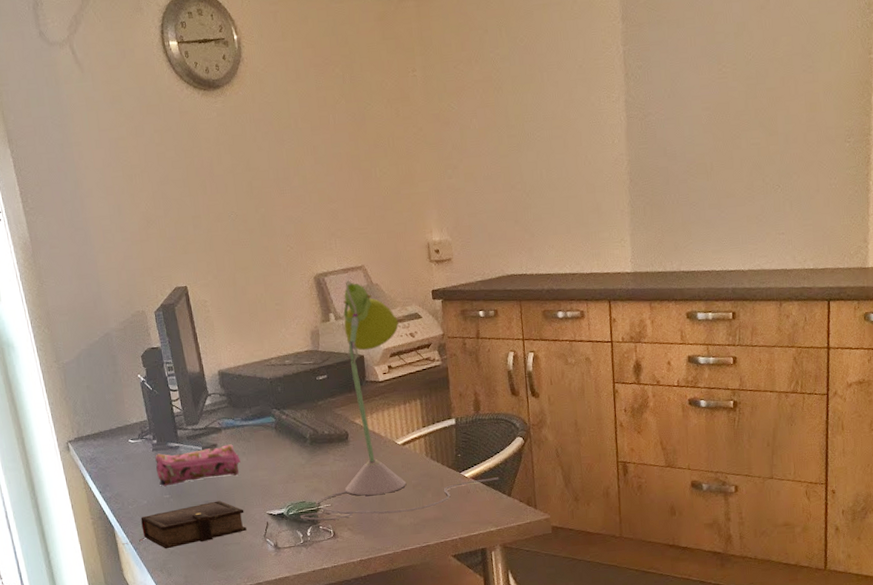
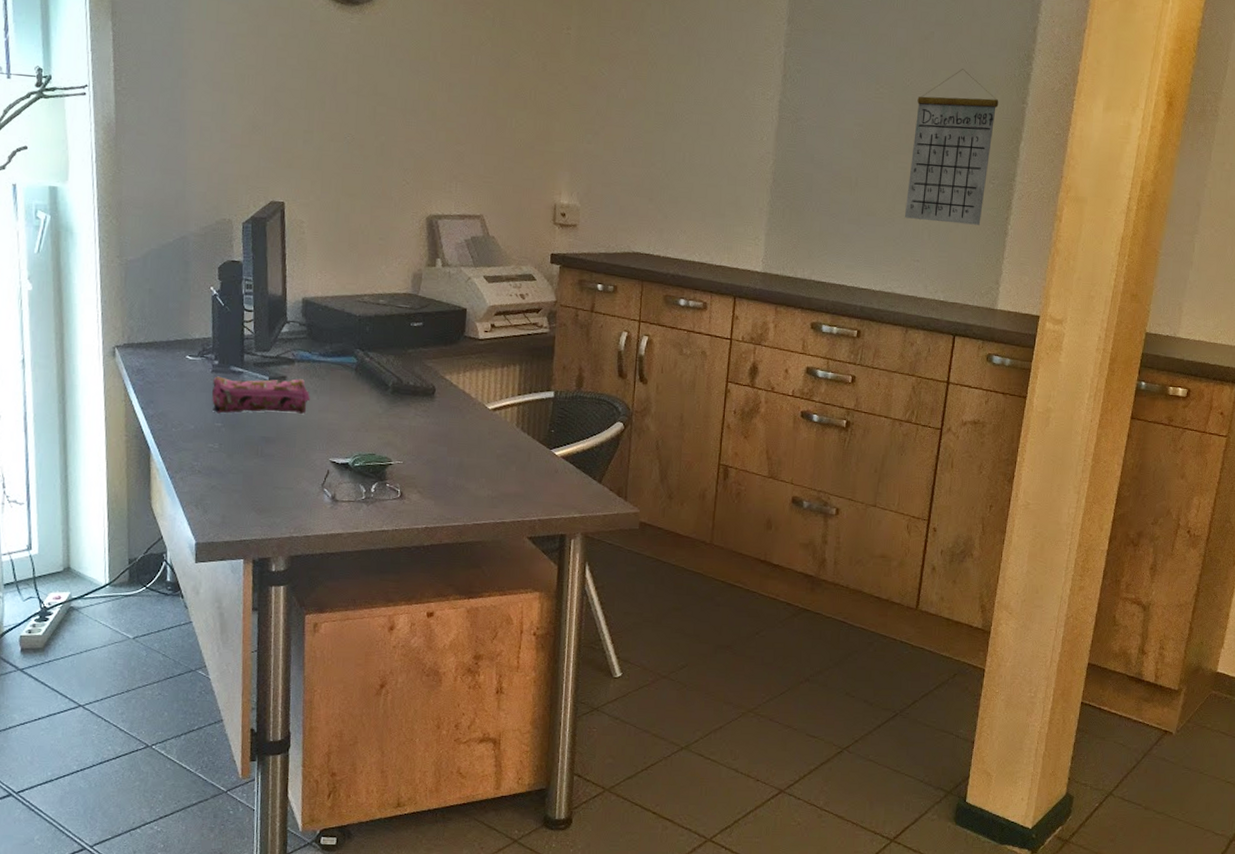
book: present [122,500,247,549] -> none [156,438,304,483]
desk lamp: present [299,280,499,521] -> none [366,227,592,483]
calendar: none [761,31,845,193] -> present [904,69,999,225]

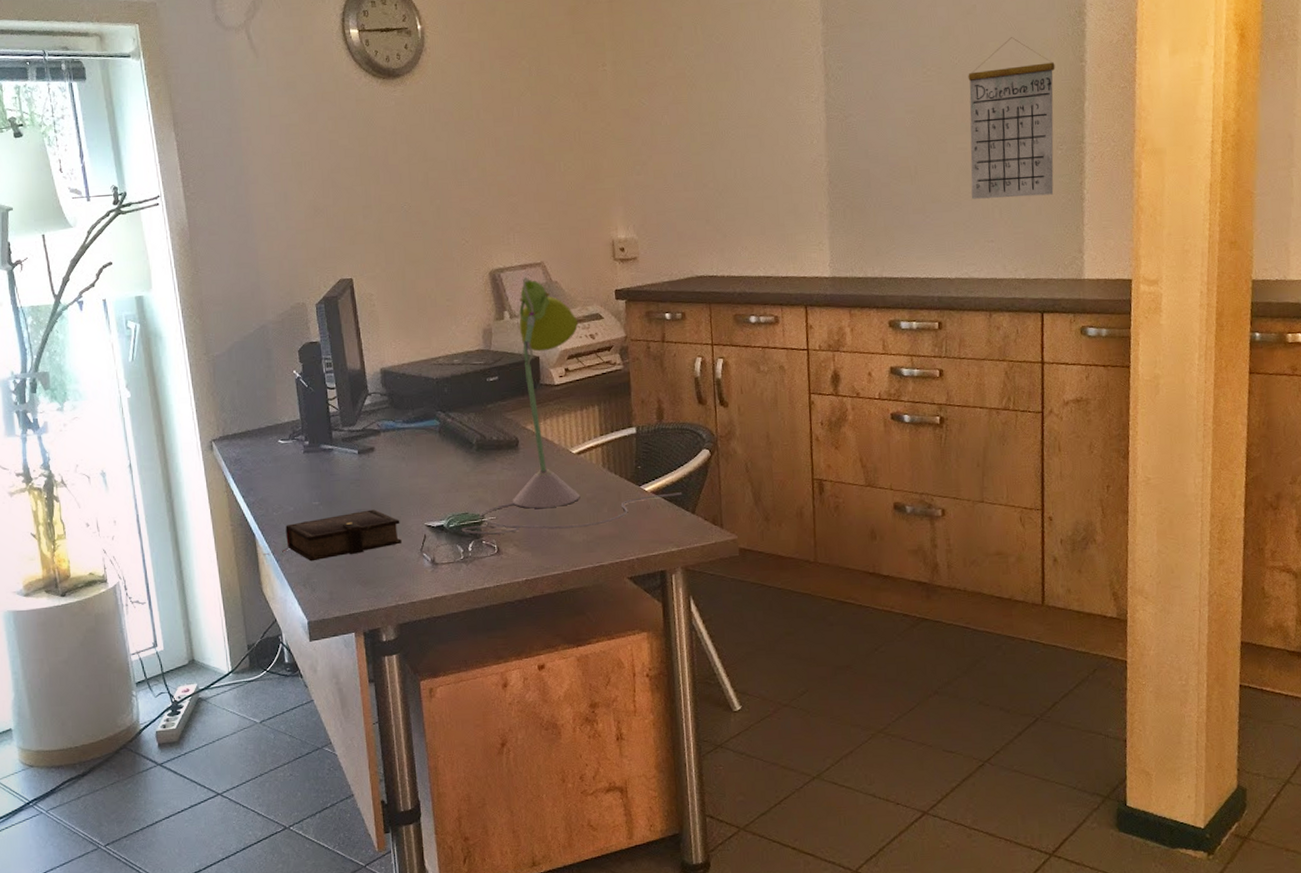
book: none [156,438,304,483] -> present [263,509,402,562]
pencil case: present [211,376,310,414] -> none [305,448,399,493]
desk lamp: none [366,227,592,483] -> present [461,277,683,535]

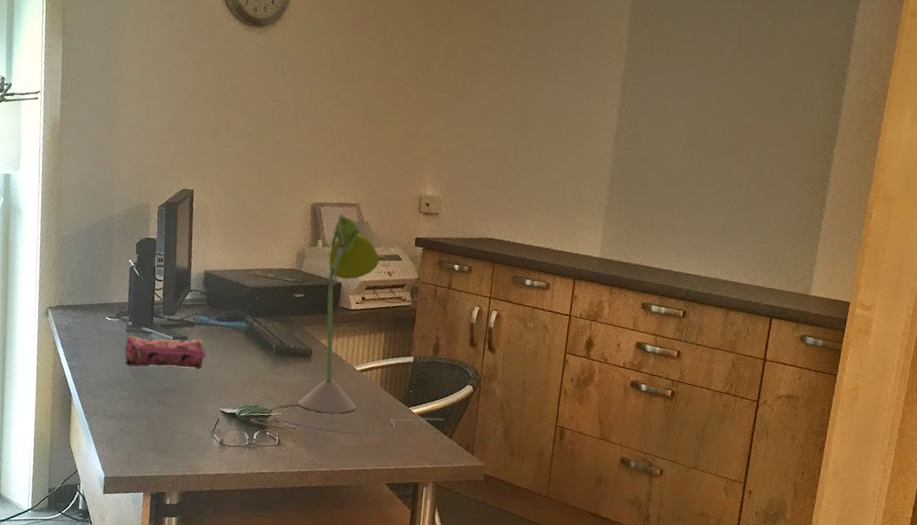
book: present [263,509,402,562] -> none [76,389,199,426]
pencil case: none [305,448,399,493] -> present [125,335,207,369]
calendar: present [968,37,1055,199] -> none [727,83,815,220]

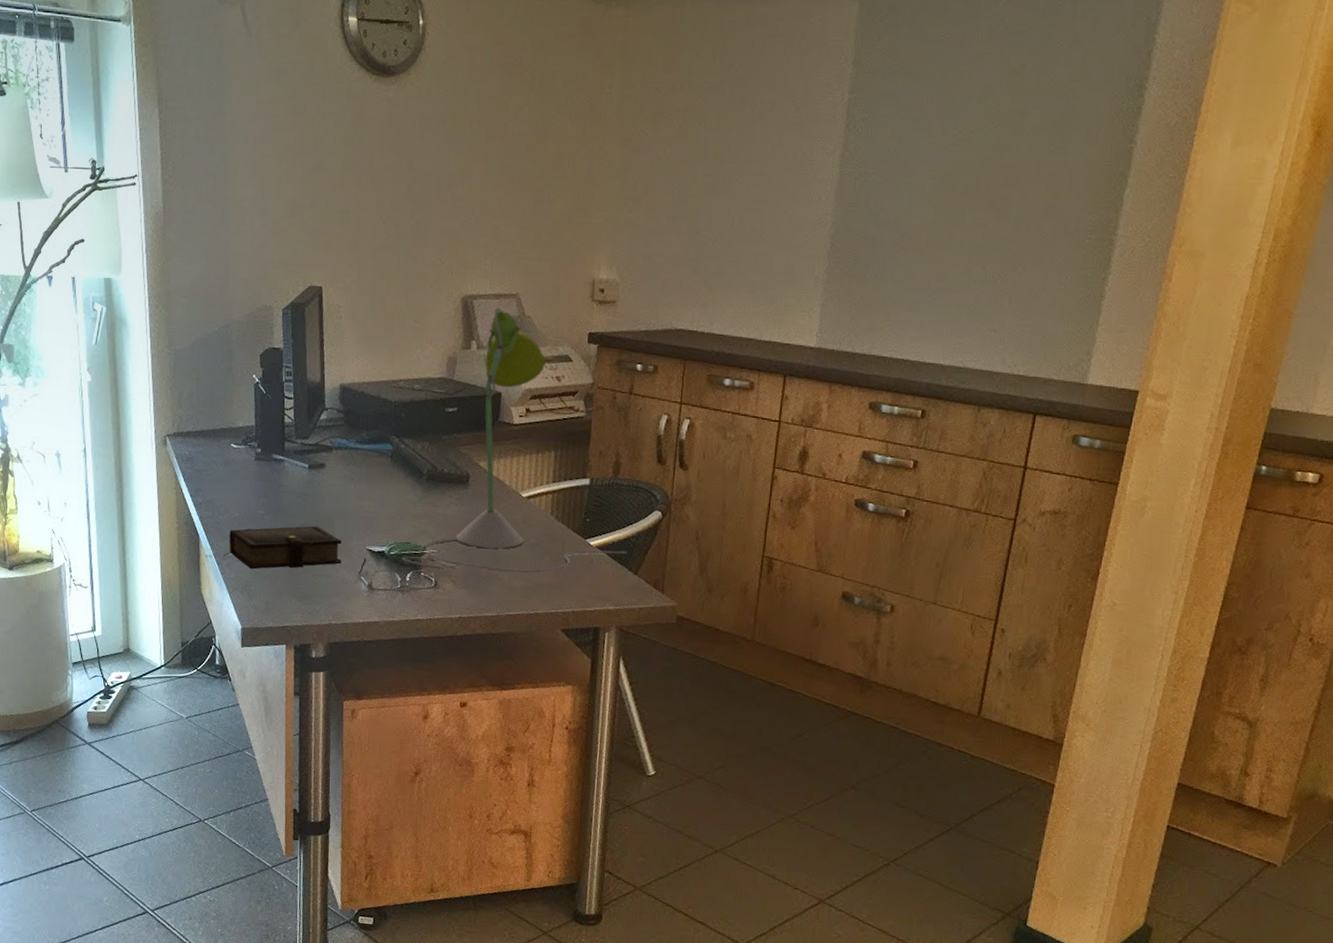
book: none [76,389,199,426] -> present [205,526,342,570]
pencil case: present [125,335,207,369] -> none [254,464,348,502]

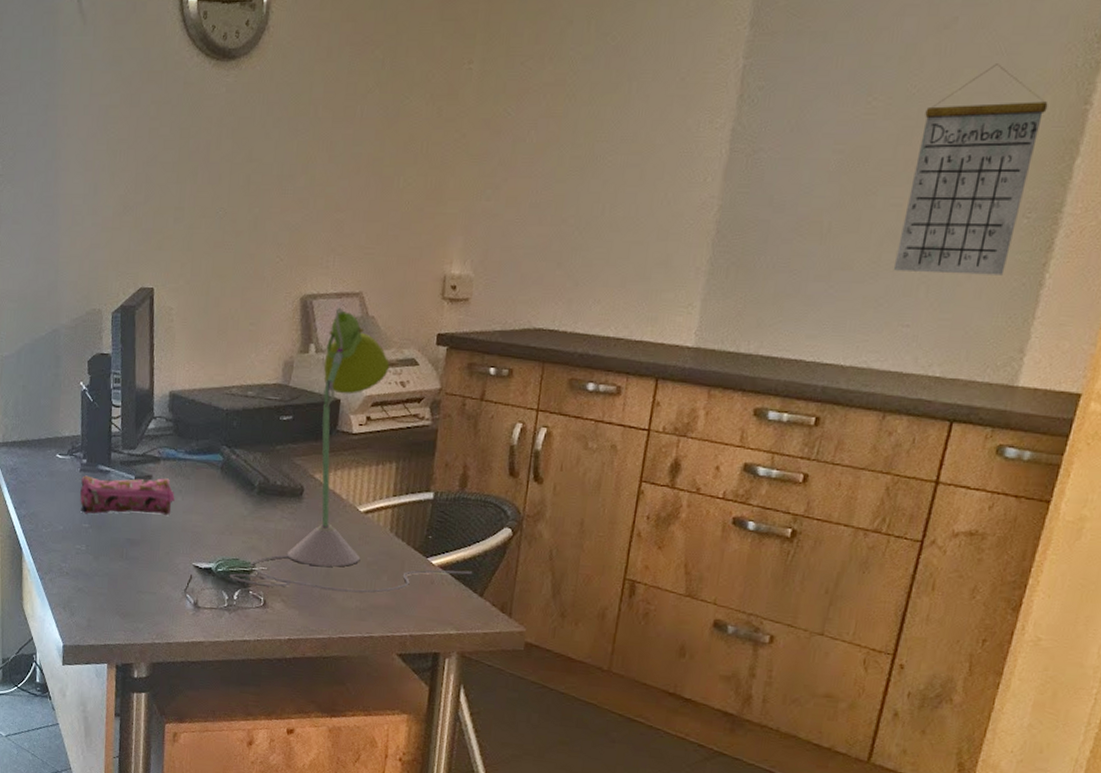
book: present [205,526,342,570] -> none [27,540,168,585]
pencil case: none [254,464,348,502] -> present [79,475,175,515]
calendar: none [981,106,1101,288] -> present [893,64,1048,275]

